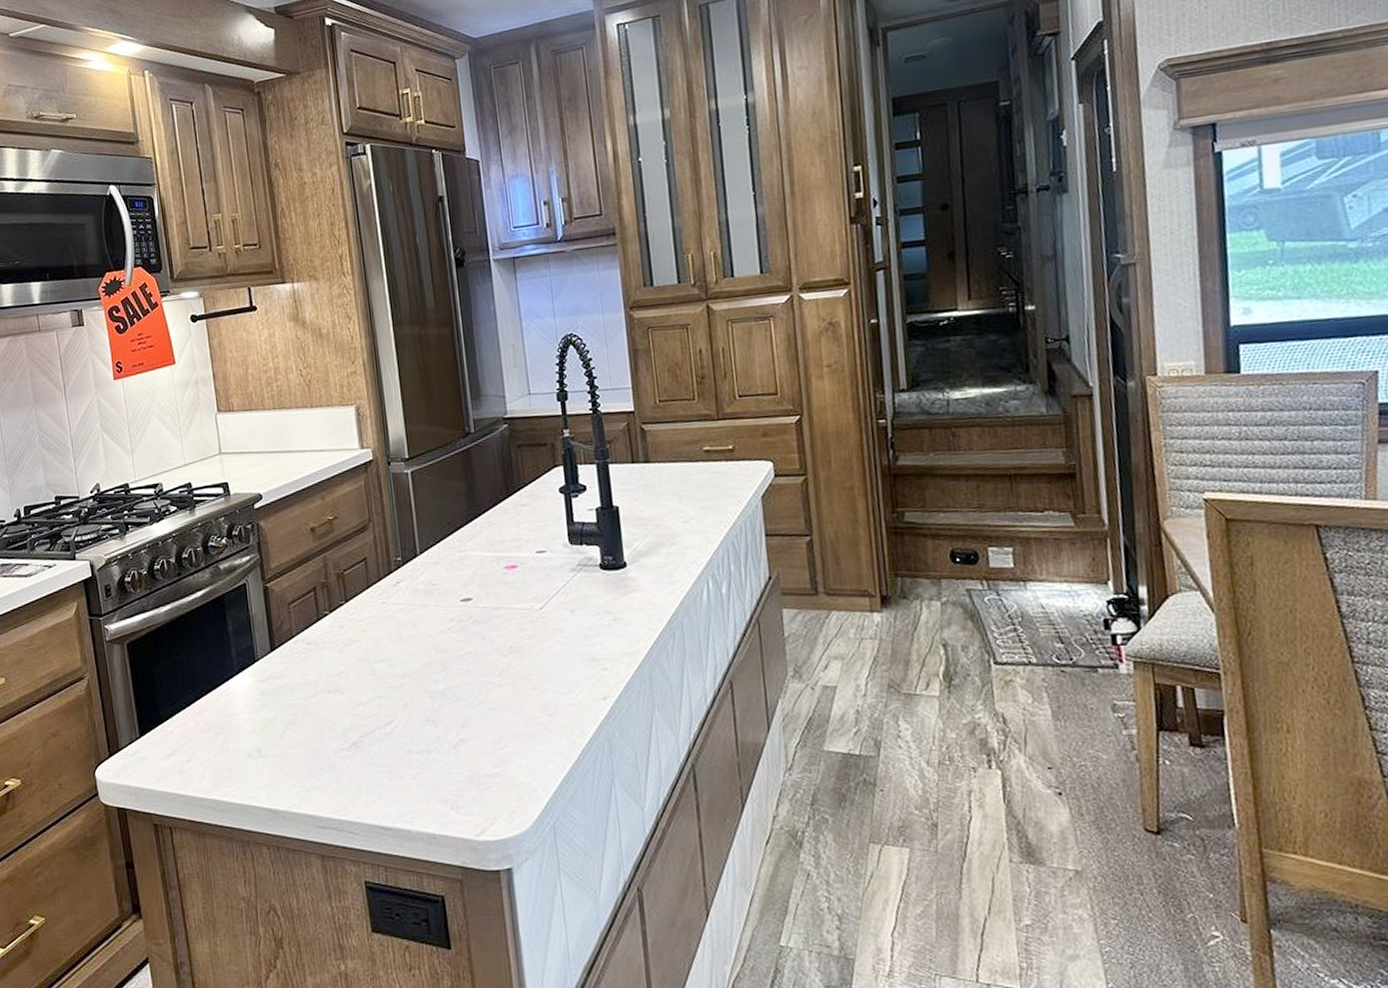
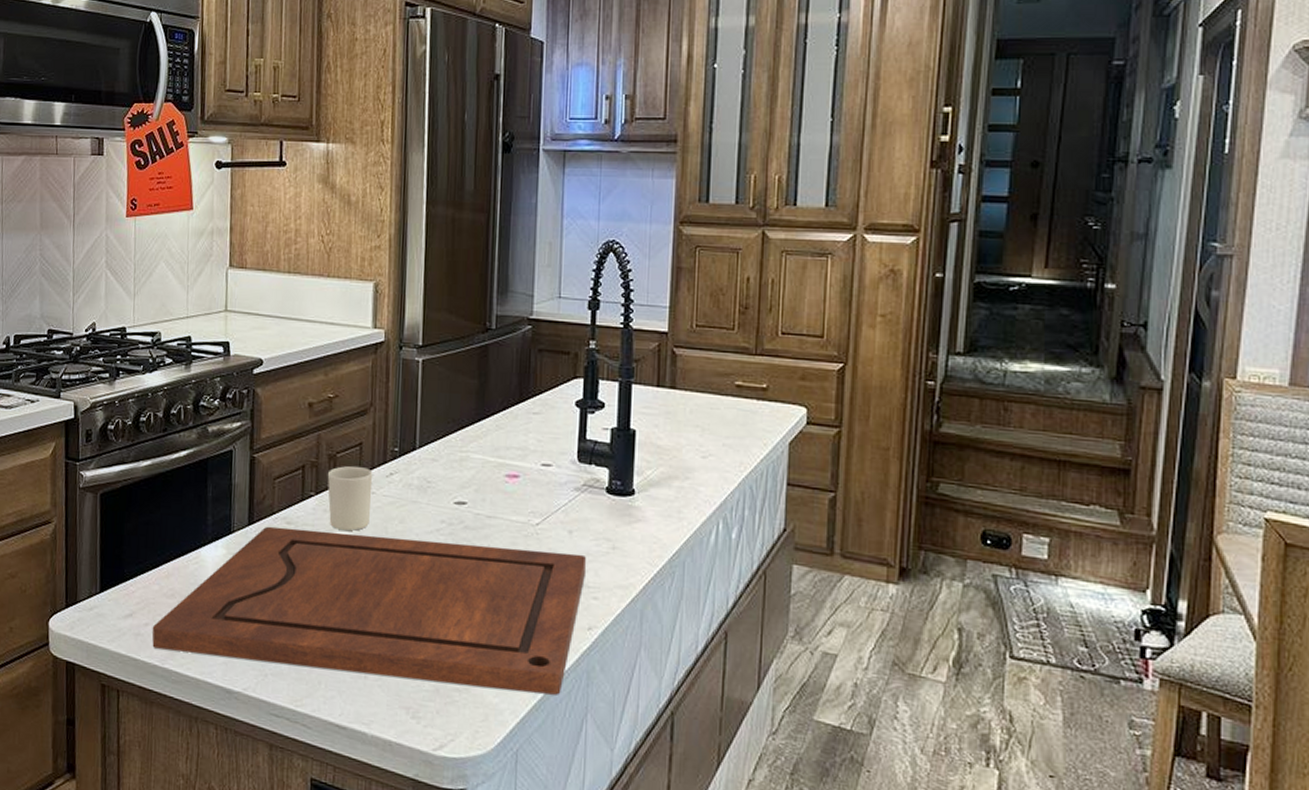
cutting board: none [194,630,593,782] -> present [152,526,586,695]
mug: none [338,580,384,642] -> present [327,465,373,531]

